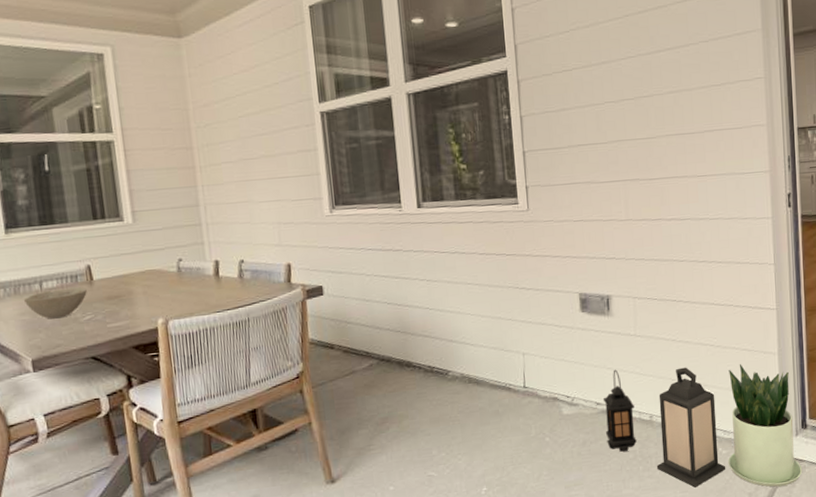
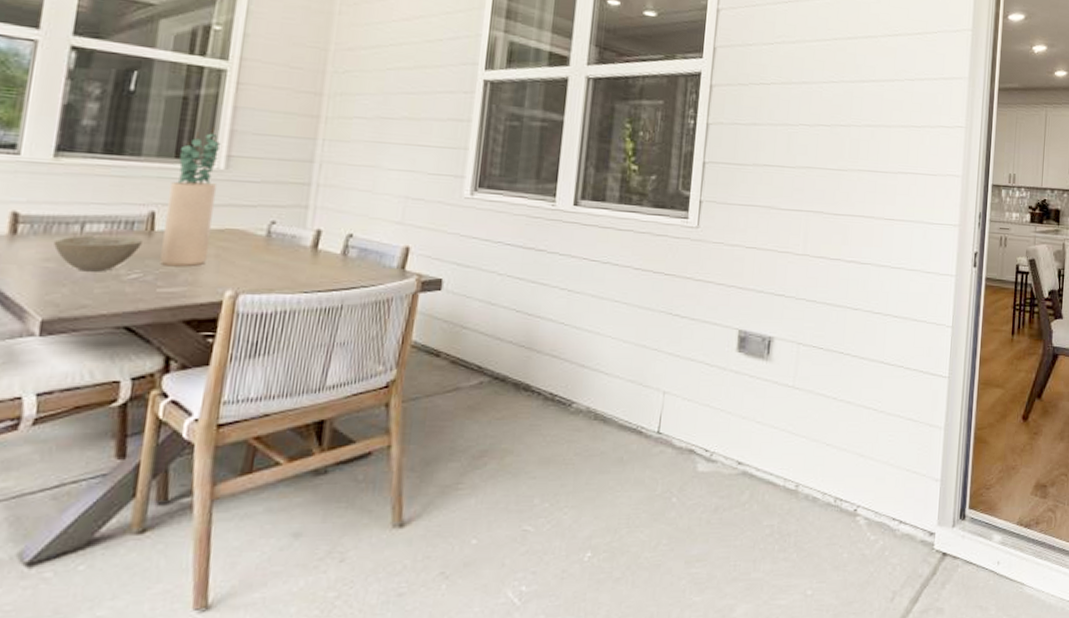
vase: none [95,190,137,307] -> present [160,127,221,267]
lantern: present [602,369,637,452] -> none [742,424,780,525]
lantern: present [656,367,726,488] -> none [794,431,872,578]
planter: present [728,364,803,487] -> none [875,436,955,587]

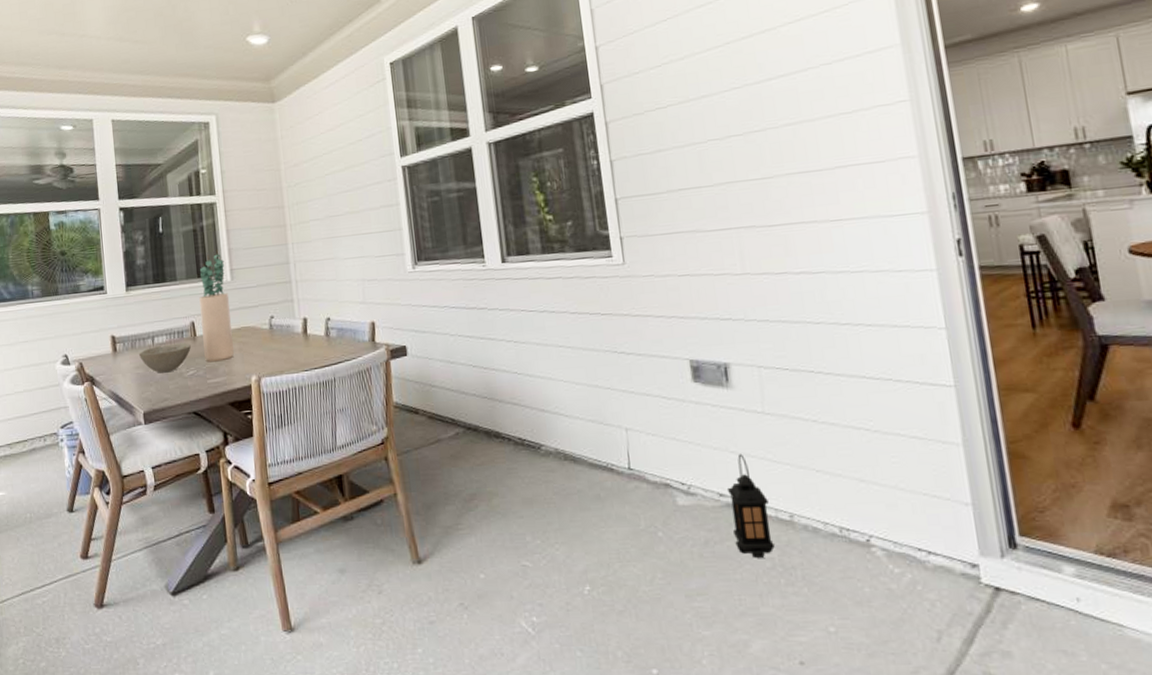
lantern: none [742,424,780,525] -> present [726,453,775,558]

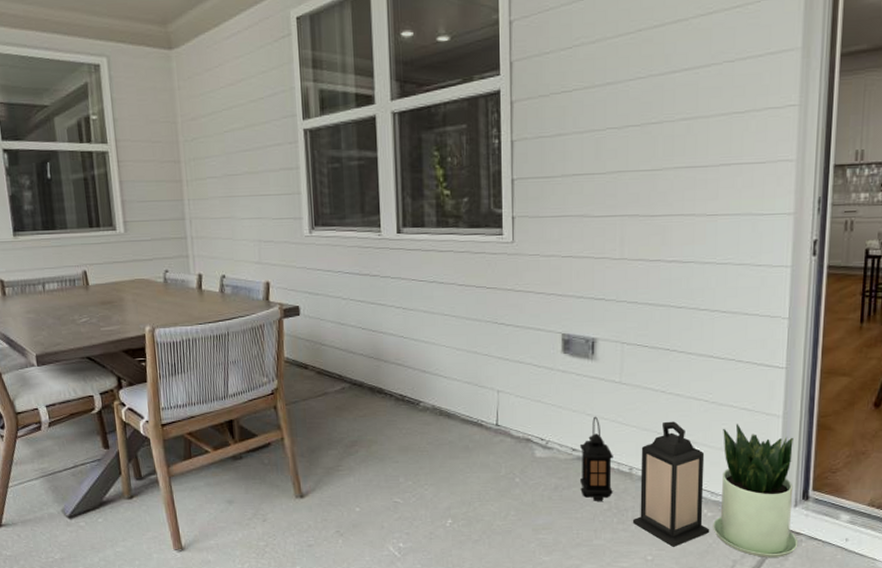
bowl: present [139,342,191,373] -> none [30,291,83,319]
vase: present [199,249,234,363] -> none [91,199,127,311]
lantern: none [799,455,902,614] -> present [632,421,710,547]
planter: none [894,456,1017,626] -> present [713,424,799,557]

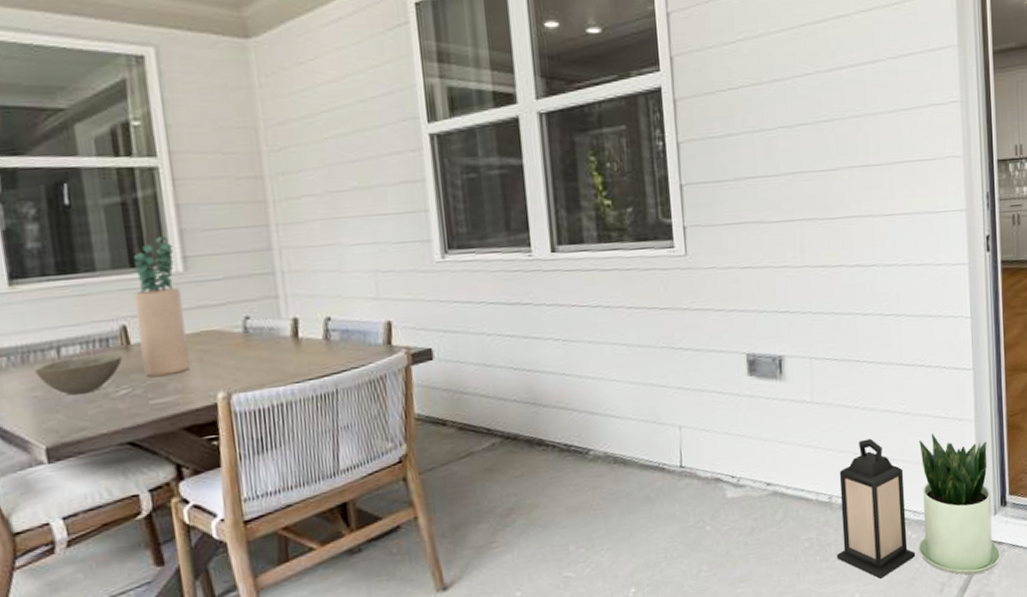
bowl: none [30,291,83,319] -> present [35,353,122,395]
vase: none [91,199,127,311] -> present [132,229,190,378]
lantern: present [579,416,613,501] -> none [774,443,814,540]

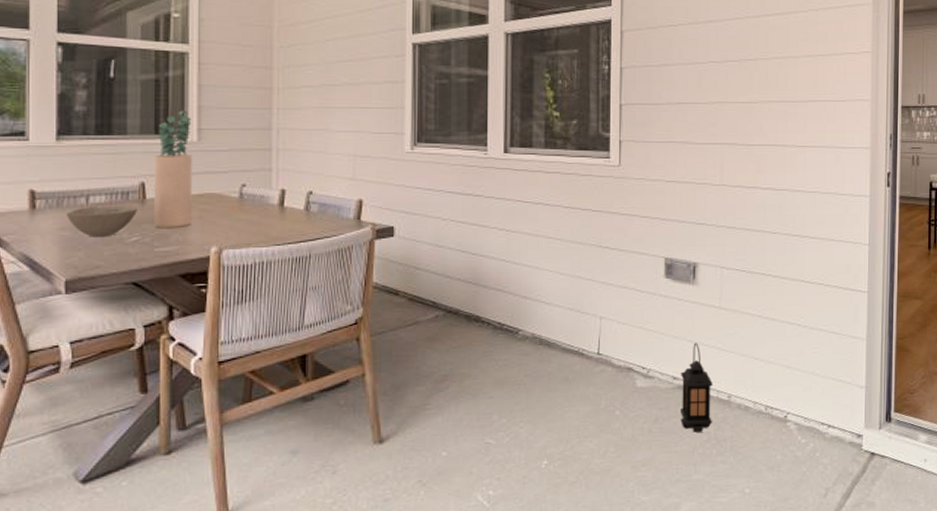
lantern: none [774,443,814,540] -> present [679,342,713,432]
lantern: present [836,438,916,579] -> none [730,346,804,478]
planter: present [918,434,1002,575] -> none [807,347,884,483]

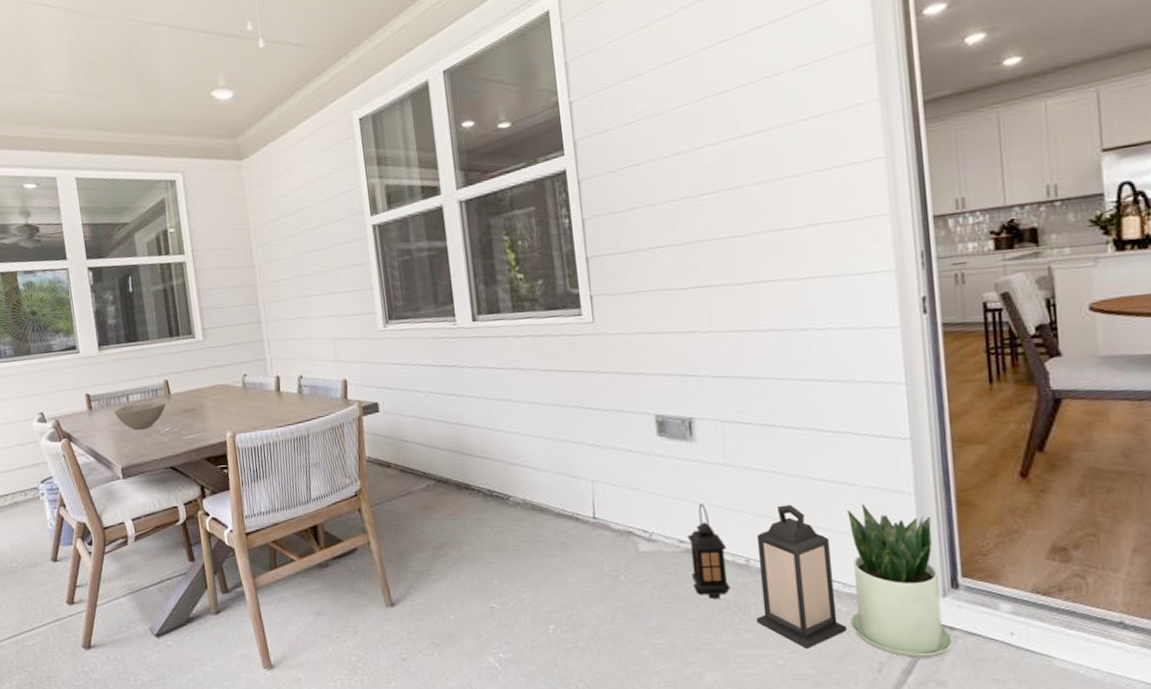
vase: present [154,104,193,229] -> none [171,308,208,420]
lantern: none [730,346,804,478] -> present [756,504,848,649]
planter: none [807,347,884,483] -> present [847,504,954,658]

